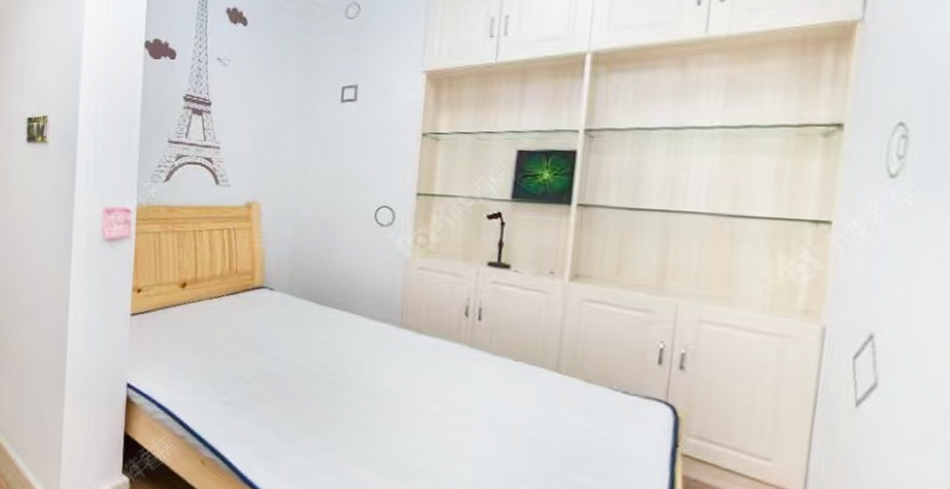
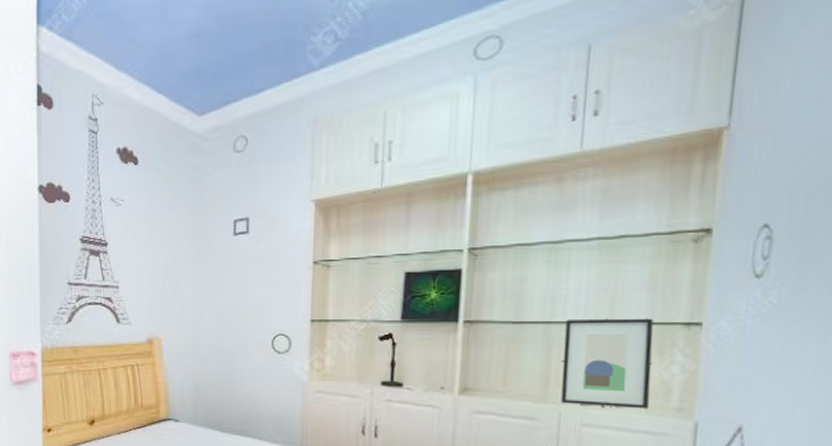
picture frame: none [678,209,781,309] -> present [561,318,655,409]

